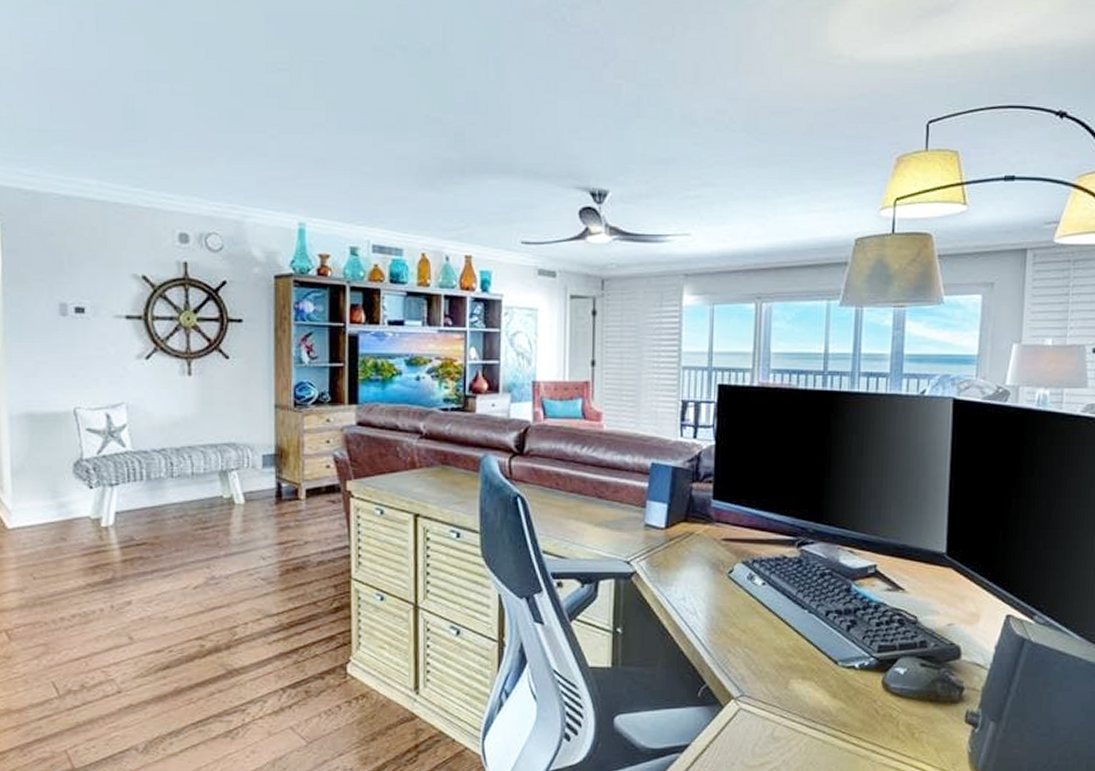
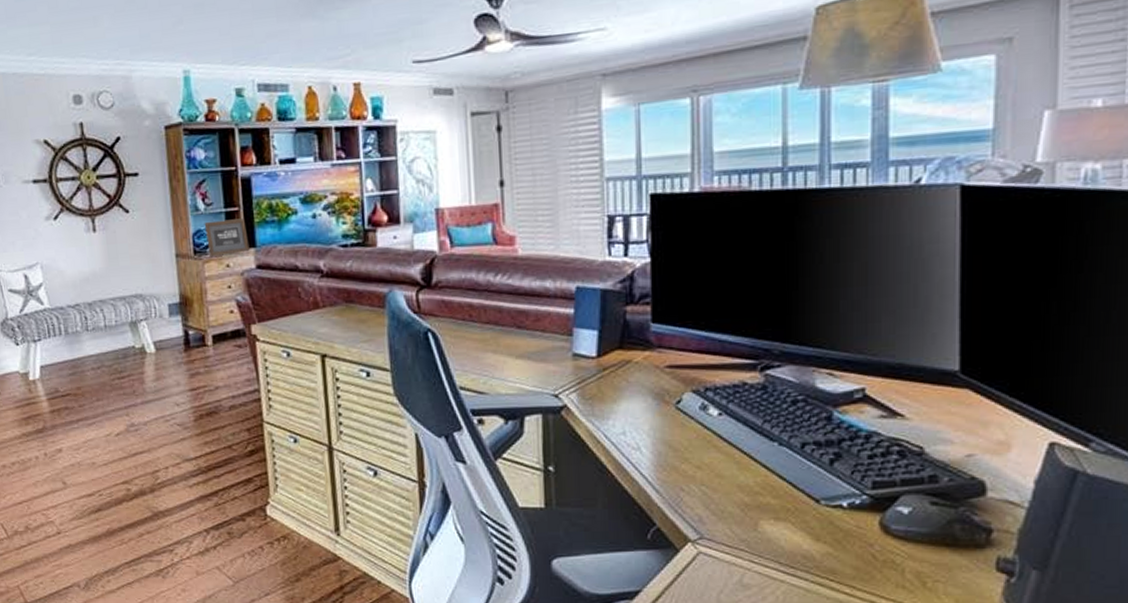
picture frame: none [307,374,351,410] -> present [204,218,250,256]

